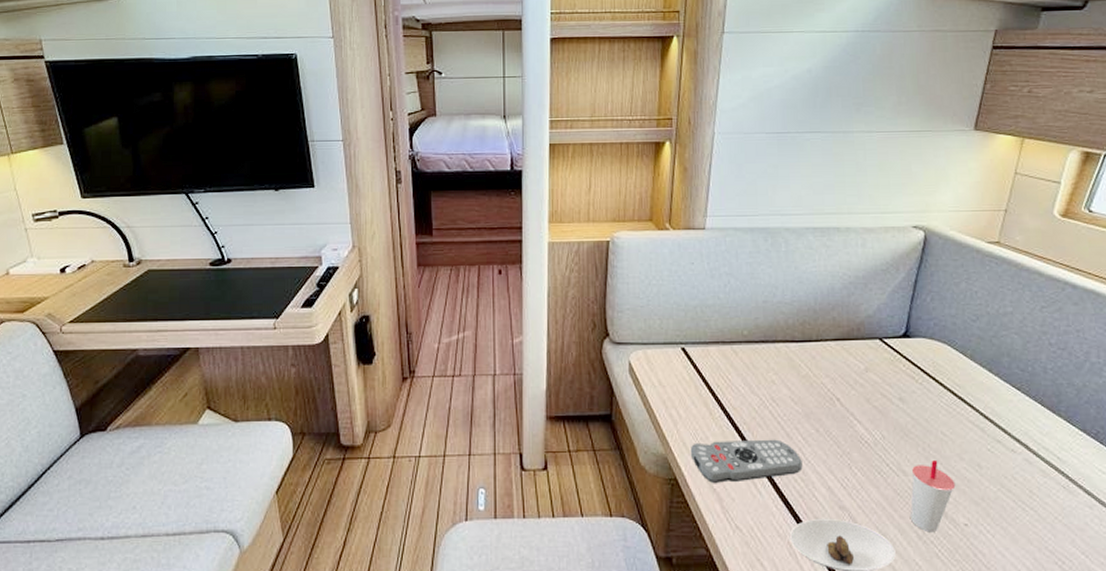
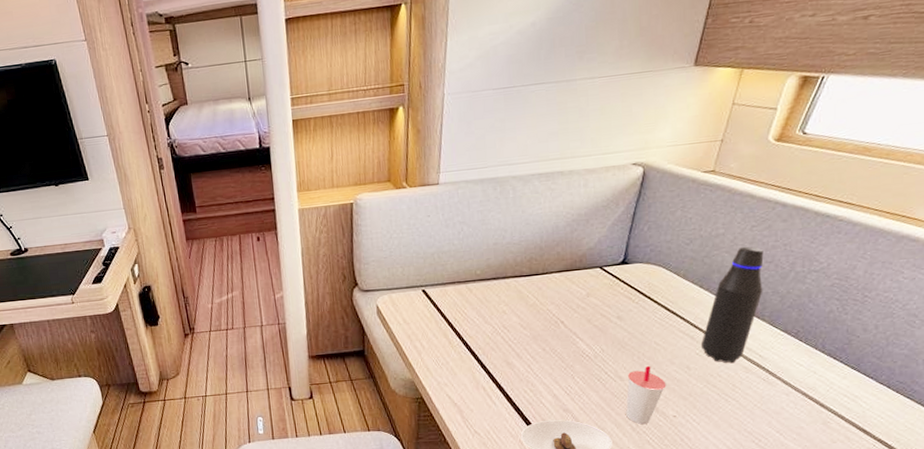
remote control: present [691,439,803,483] -> none [434,359,531,399]
water bottle: none [992,329,1058,465] -> present [700,246,764,364]

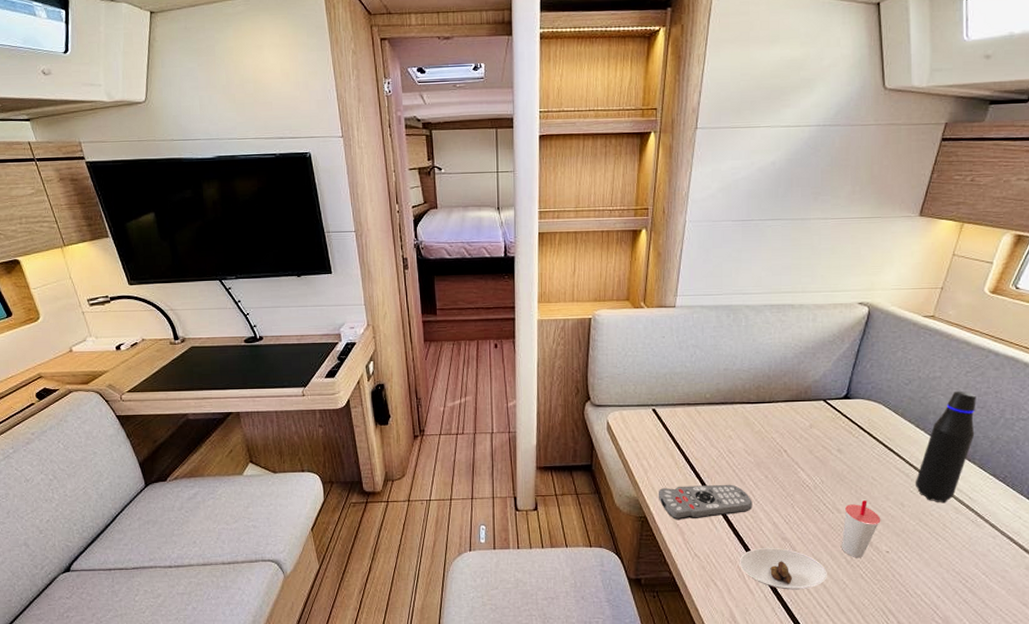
remote control: none [434,359,531,399] -> present [659,484,753,520]

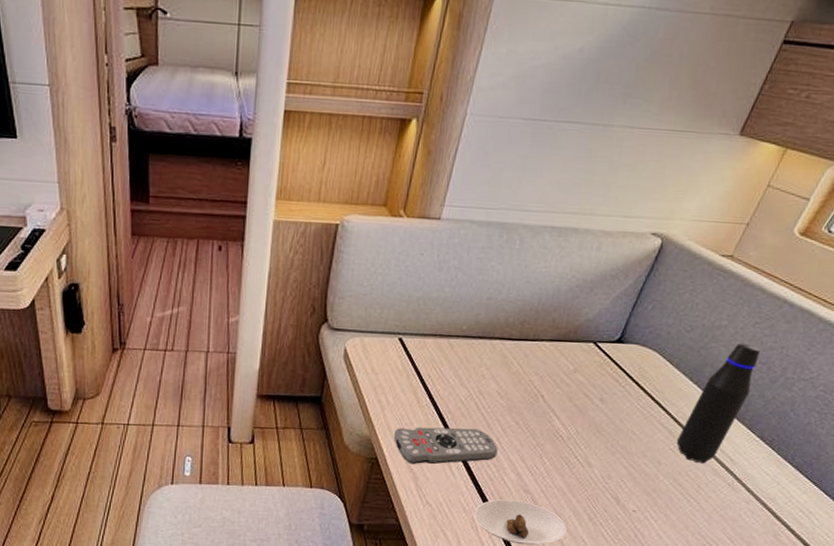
cup: present [842,500,881,558] -> none [586,455,634,516]

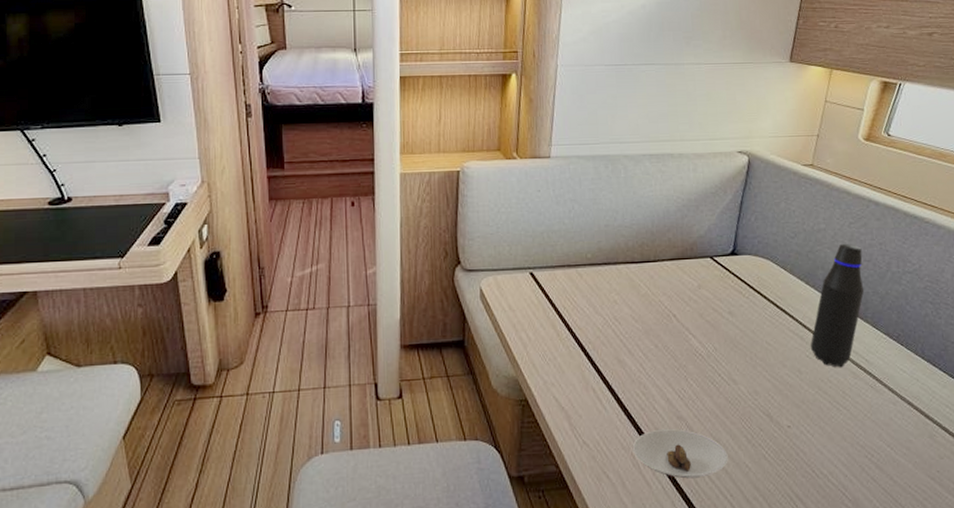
remote control: present [394,427,498,464] -> none [540,356,644,401]

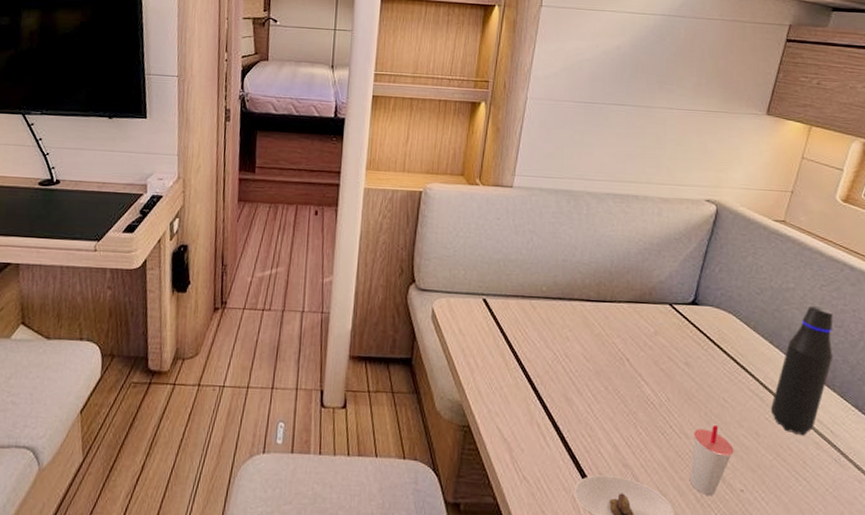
cup: none [740,368,779,436] -> present [690,425,734,496]

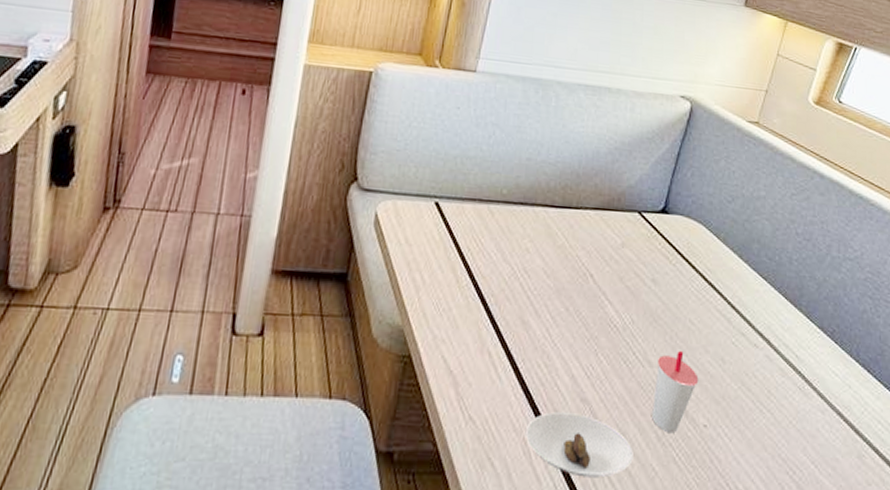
water bottle: present [770,305,833,436] -> none [737,216,802,362]

